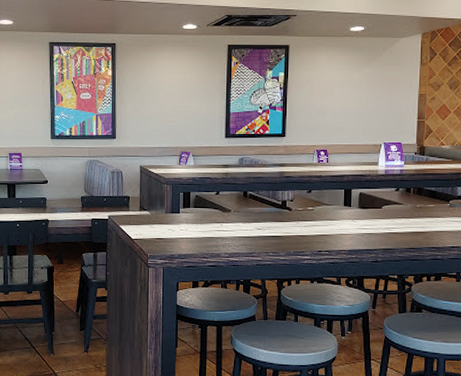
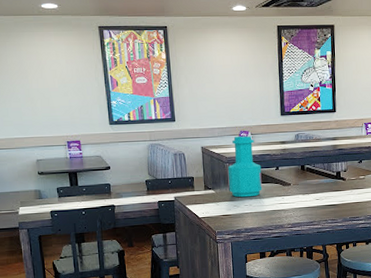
bottle: none [165,157,201,222] -> present [227,136,263,198]

